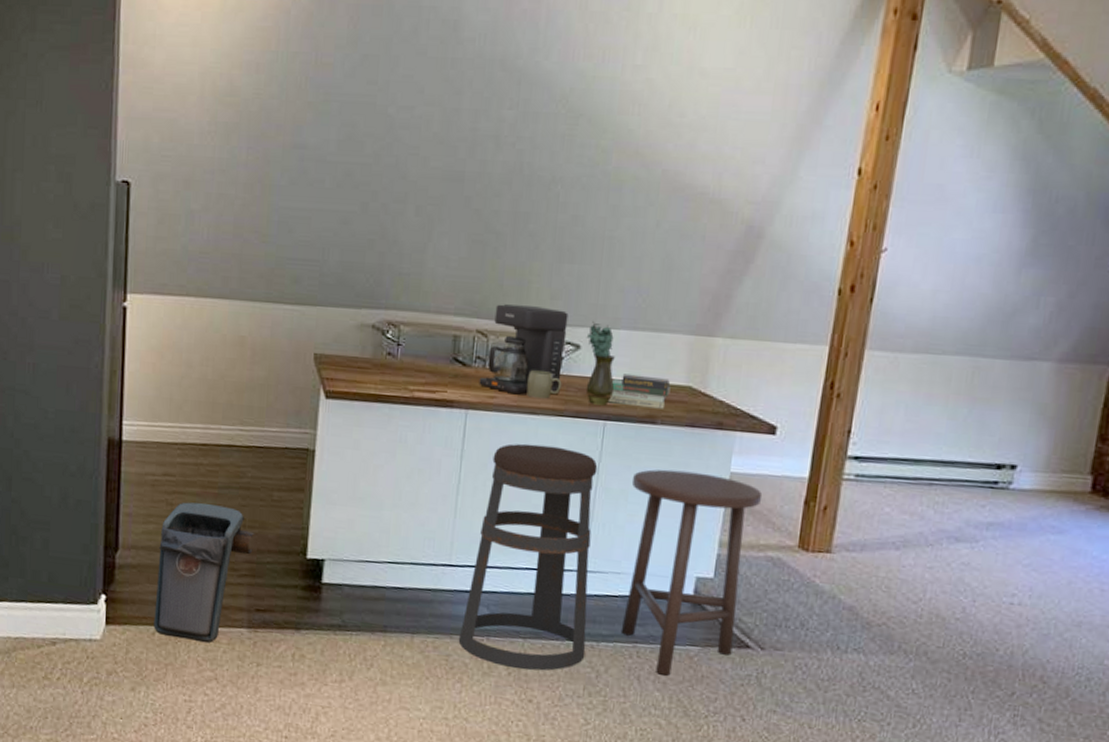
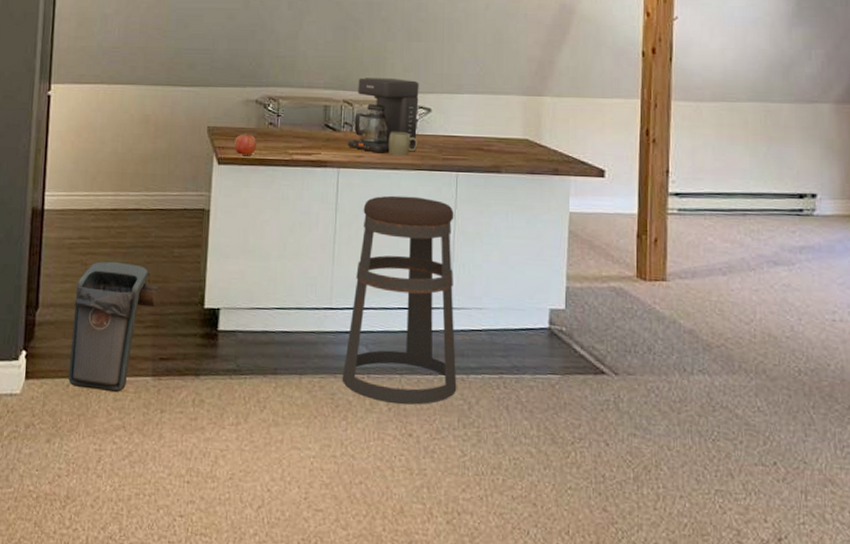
fruit: none [345,362,372,390] -> present [234,132,257,155]
vase: present [585,320,615,406] -> none [435,87,463,159]
books: present [607,373,671,409] -> none [458,131,510,160]
bar stool: present [620,469,763,676] -> none [484,212,600,404]

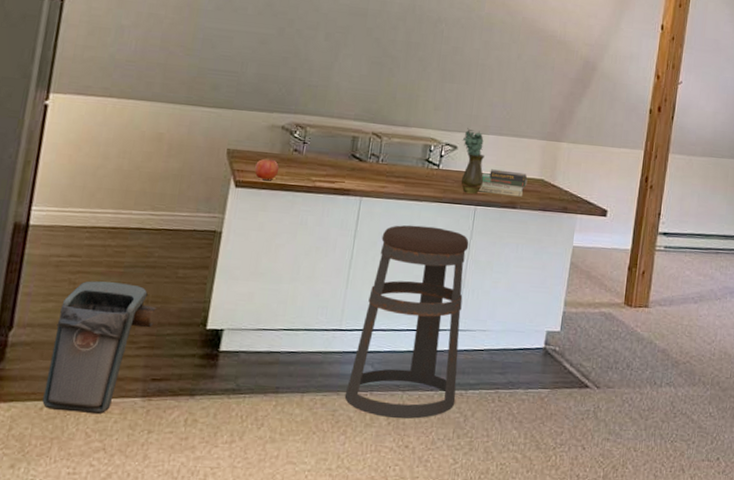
coffee maker: present [347,78,419,153] -> none [372,112,448,185]
mug: present [389,131,418,157] -> none [412,165,442,190]
vase: none [435,87,463,159] -> present [460,127,485,194]
books: none [458,131,510,160] -> present [478,169,528,197]

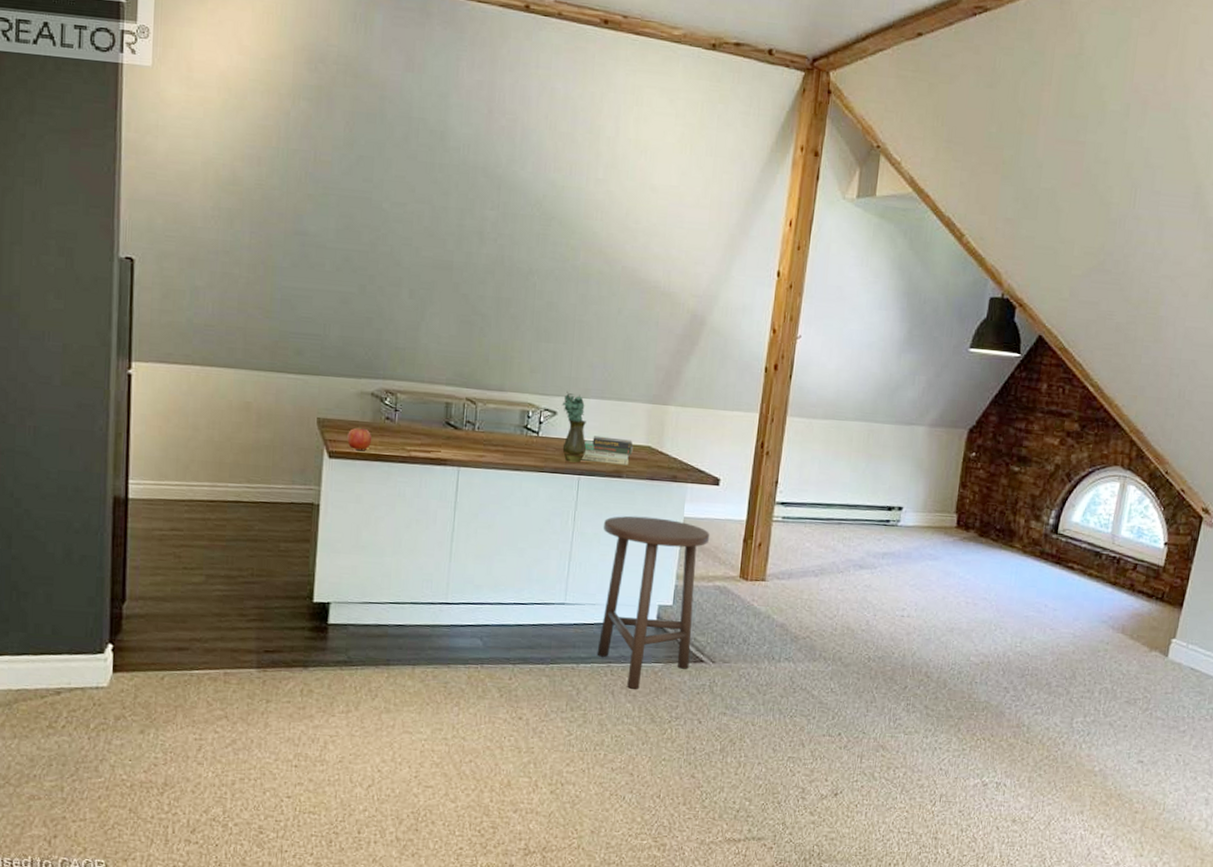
trash can: present [42,281,156,414] -> none [163,554,262,684]
bar stool: present [344,225,469,419] -> none [455,496,574,691]
bar stool: none [485,244,597,416] -> present [597,515,710,689]

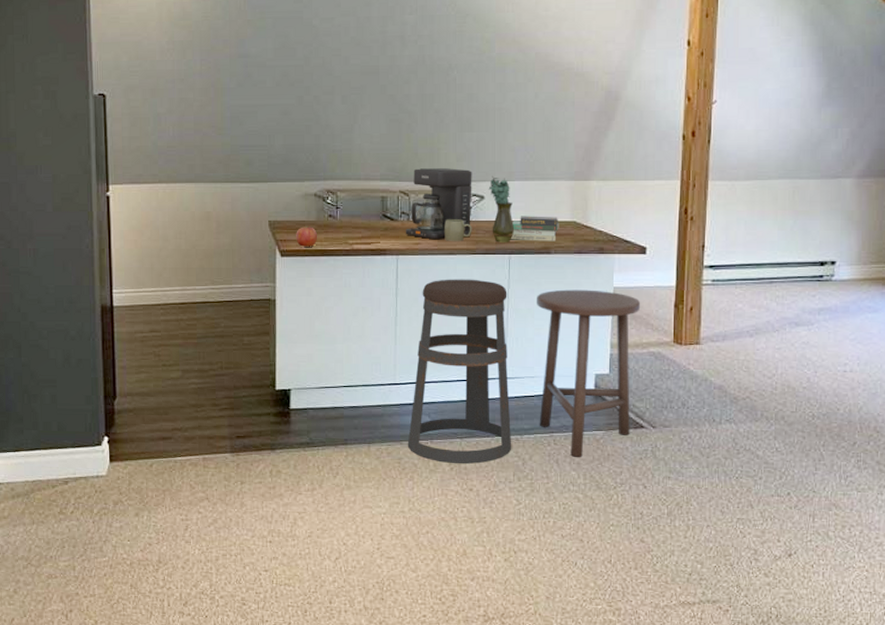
bar stool: none [455,496,574,691] -> present [407,279,512,464]
coffee maker: none [469,376,546,454] -> present [405,168,472,240]
mug: none [511,432,542,459] -> present [445,218,472,242]

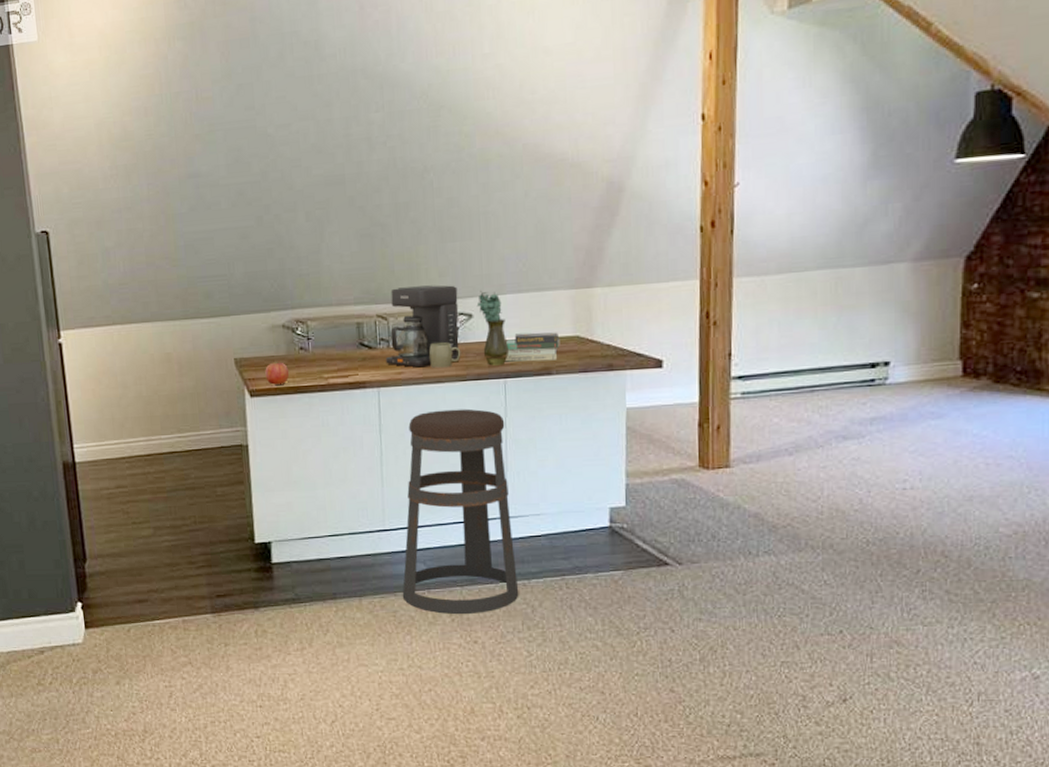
bar stool: present [536,289,641,457] -> none [537,412,659,601]

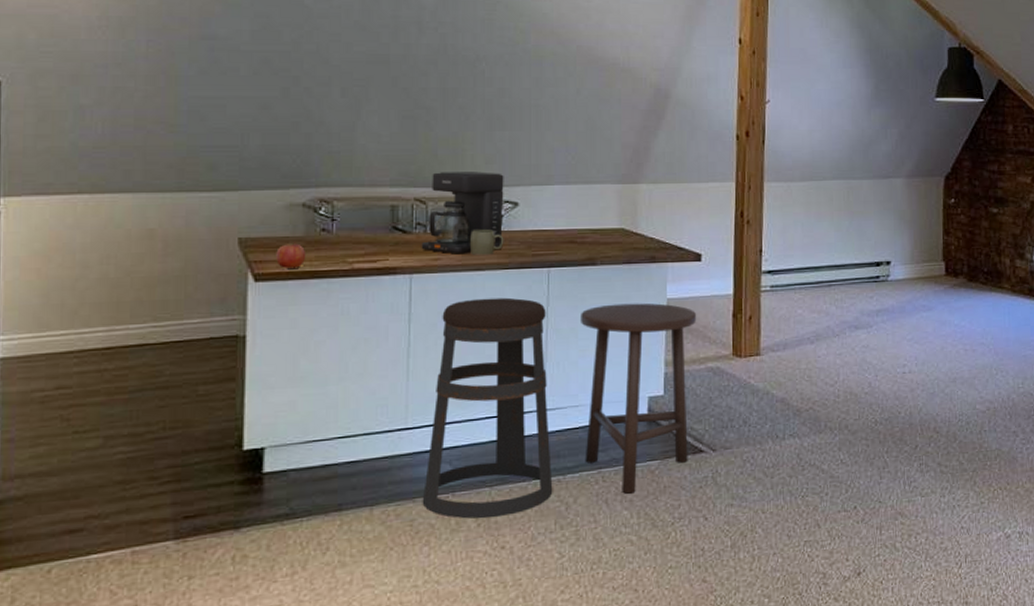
vase: present [476,290,510,366] -> none [523,179,555,255]
books: present [504,332,560,362] -> none [549,223,606,252]
bar stool: none [537,412,659,601] -> present [579,303,697,494]

